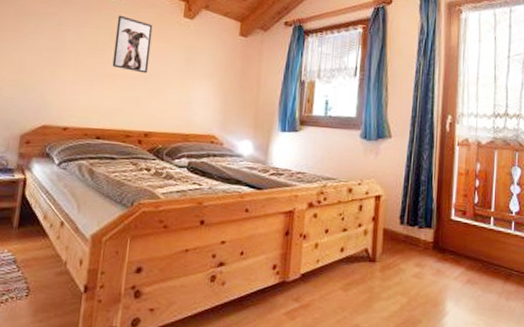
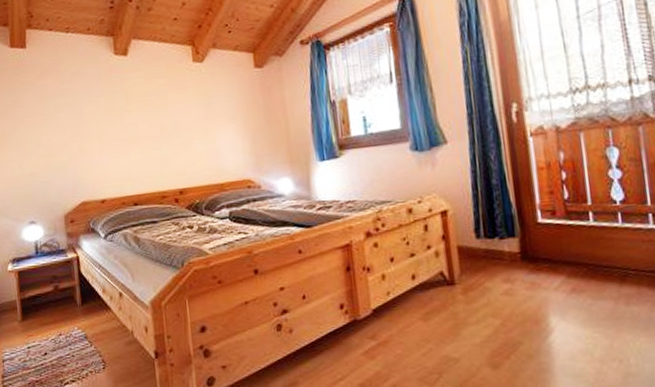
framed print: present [112,15,153,74] -> none [128,75,170,131]

